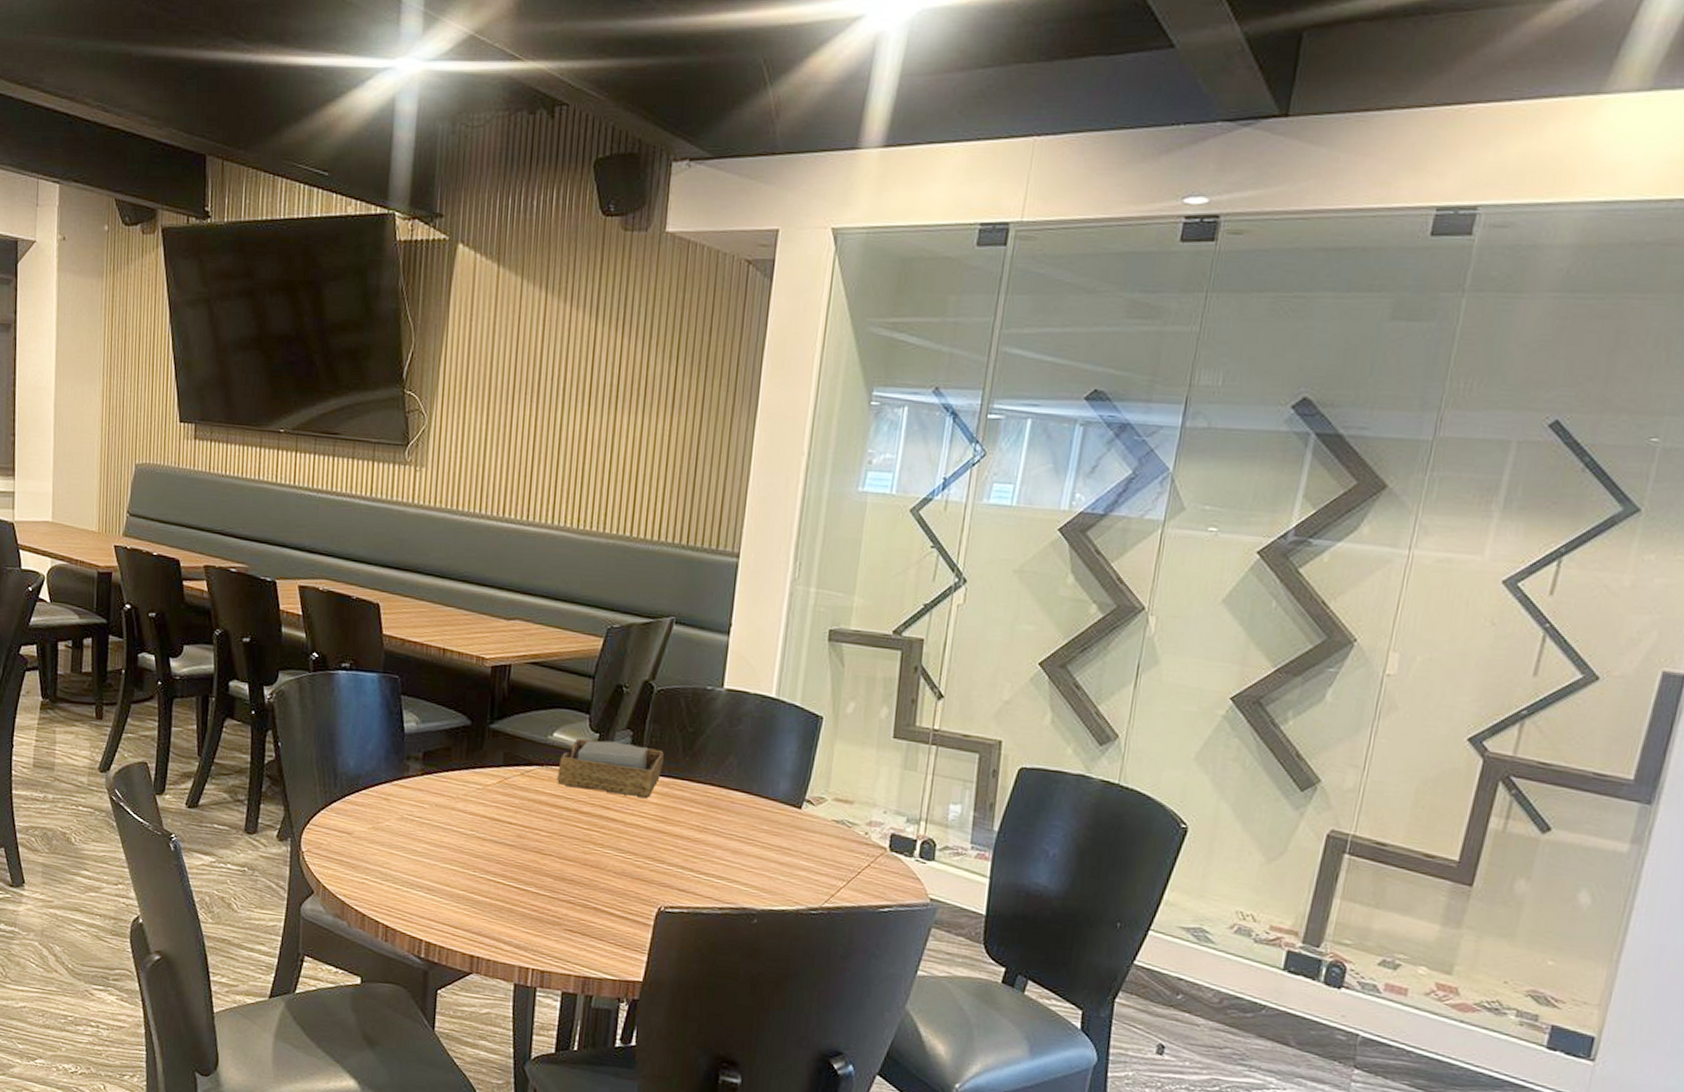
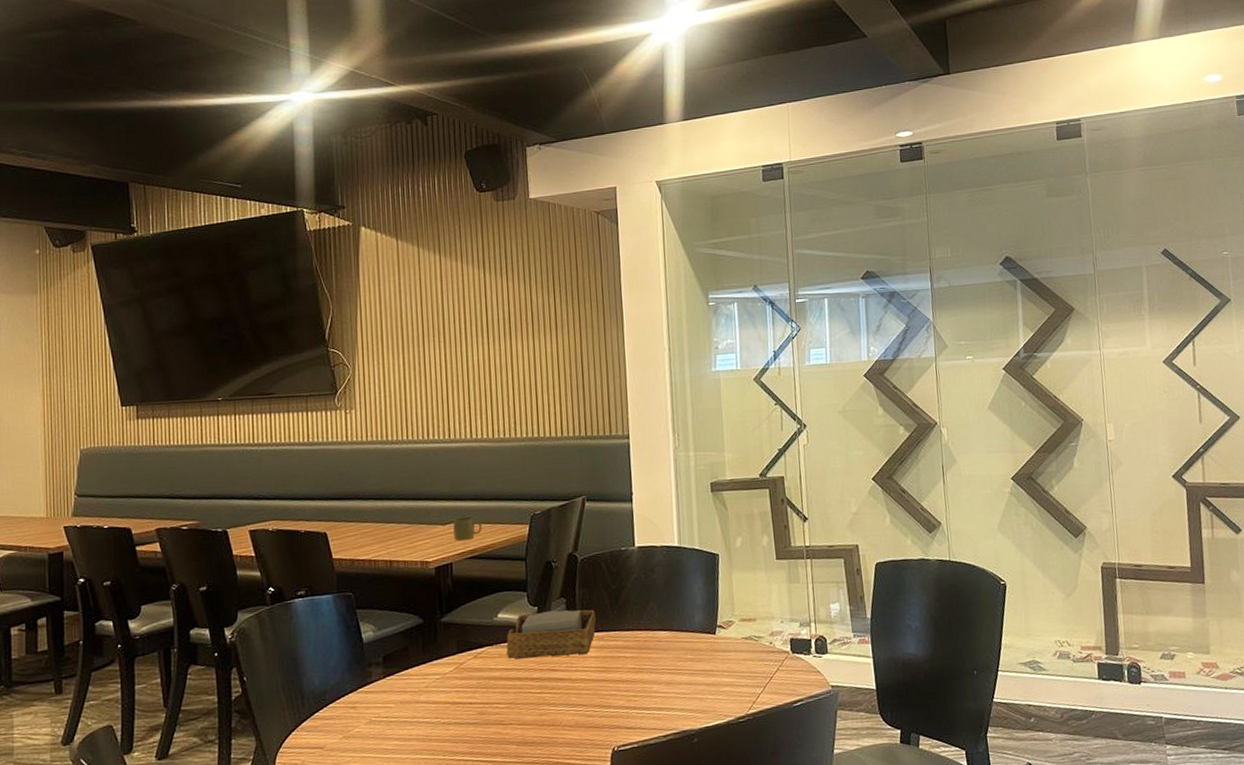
mug: none [517,614,550,644] -> present [453,516,482,542]

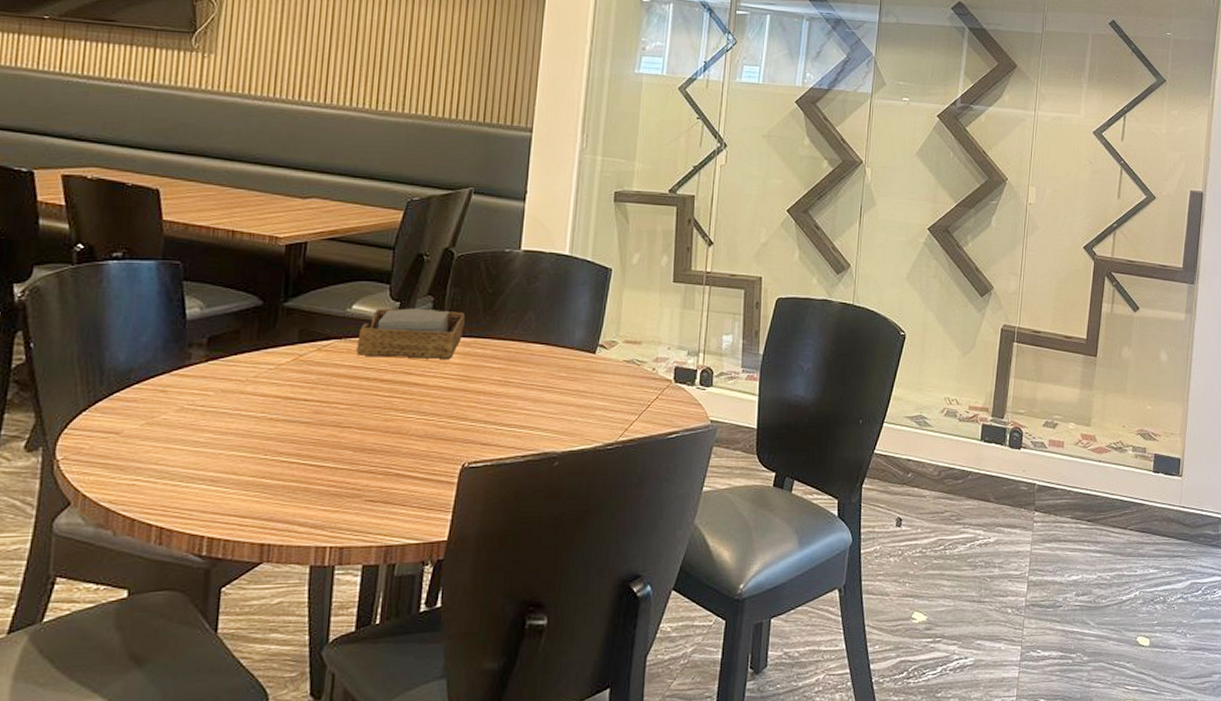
mug: present [453,516,482,542] -> none [313,192,349,220]

